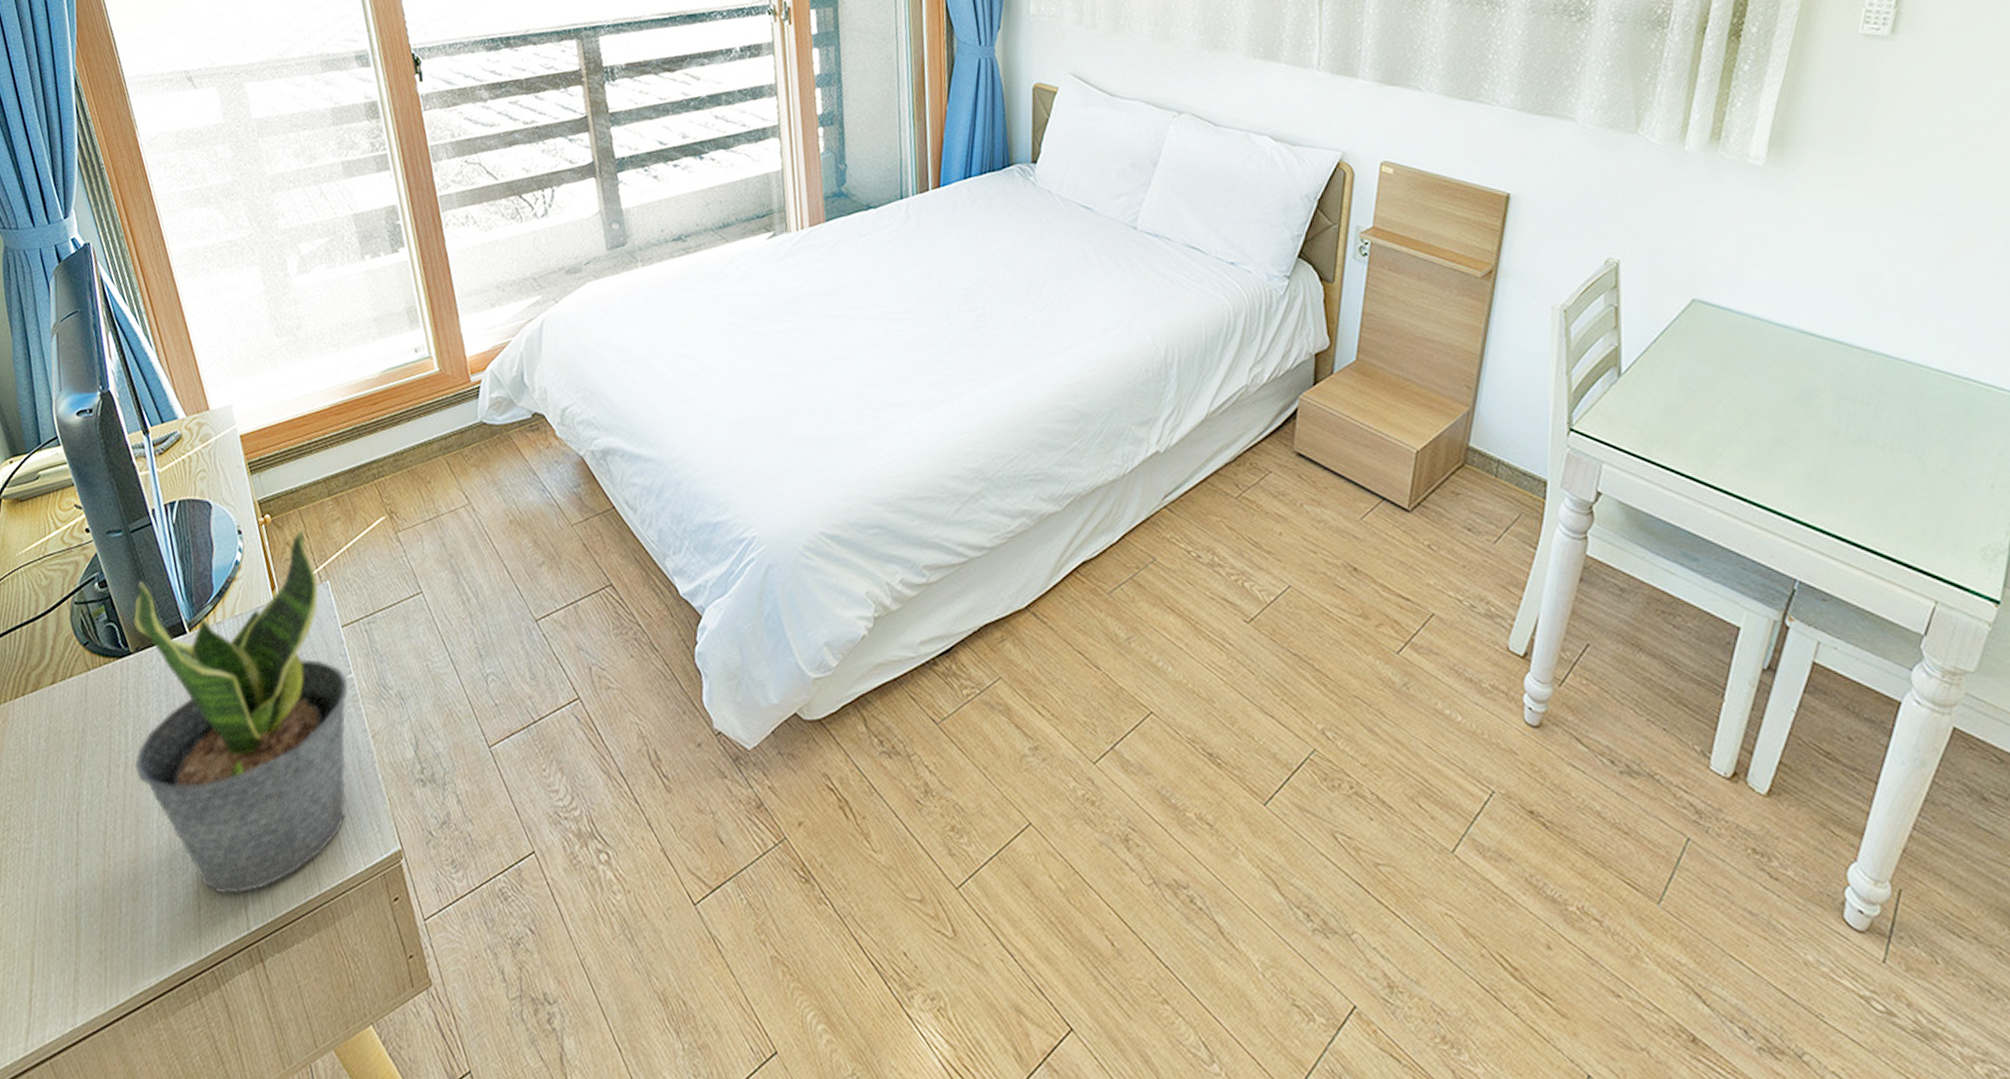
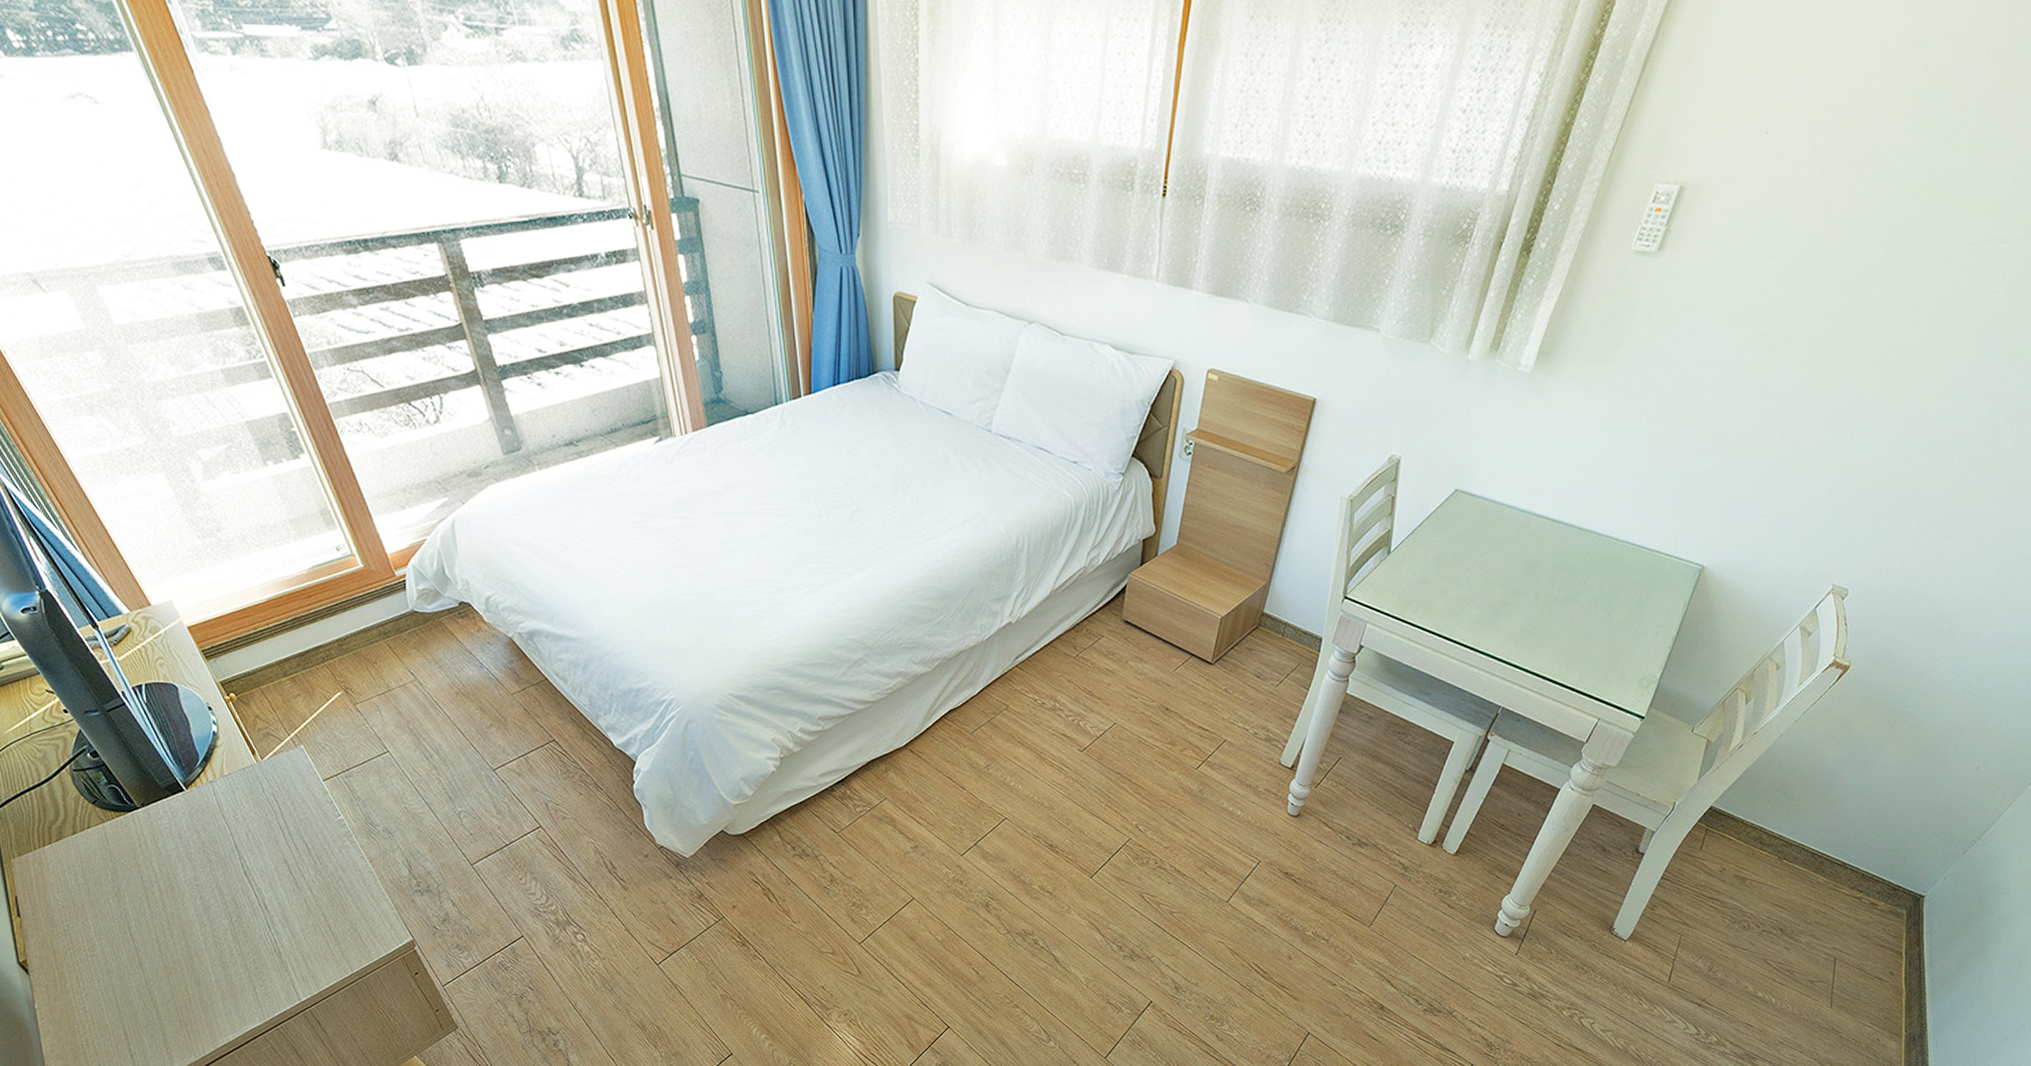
potted plant: present [133,530,348,894] -> none [127,705,362,977]

